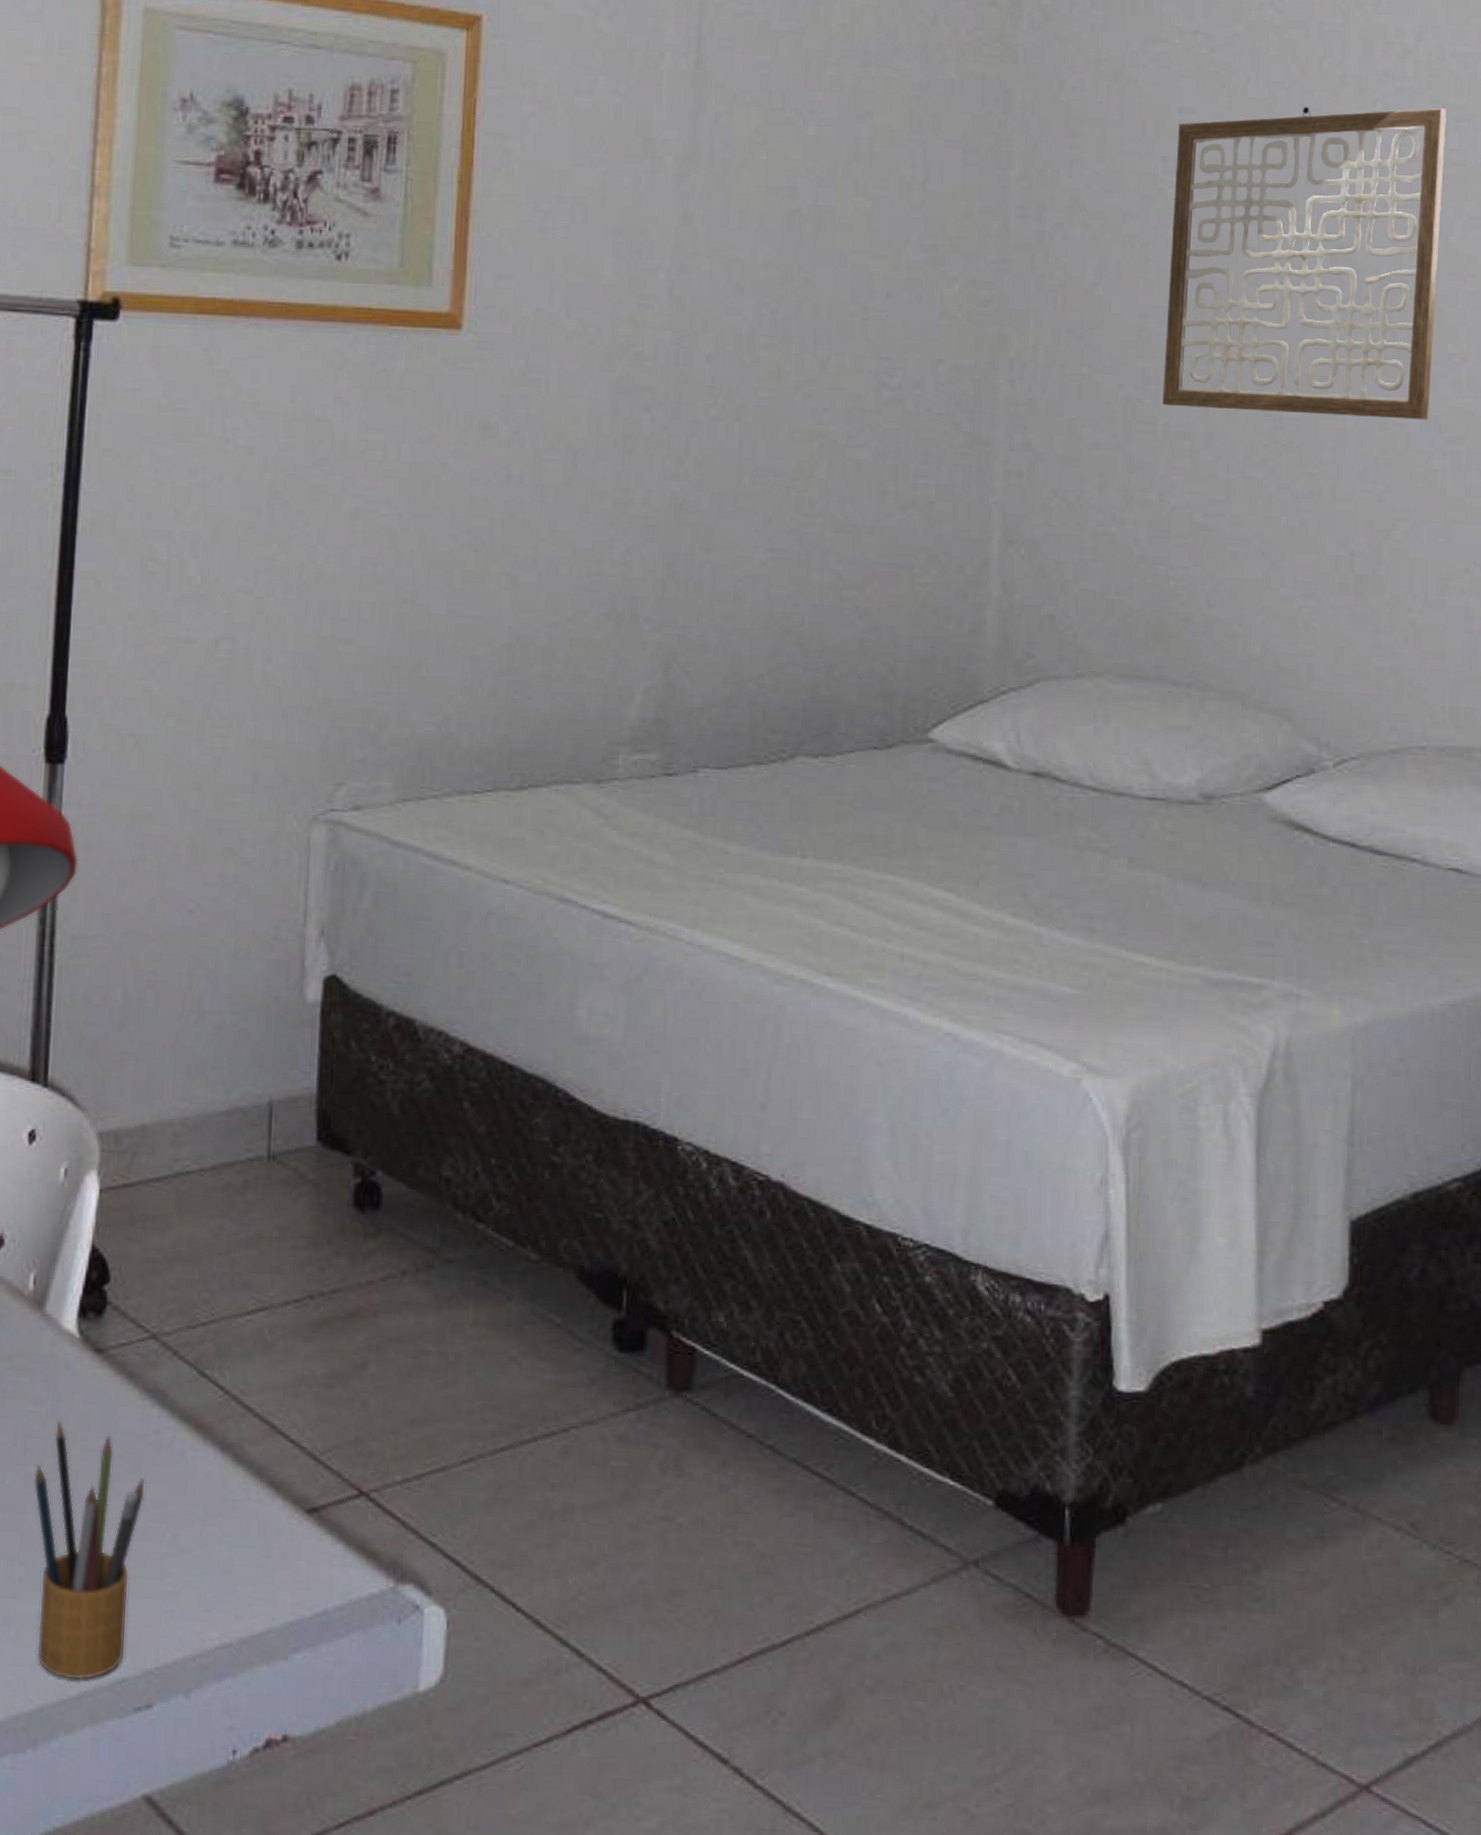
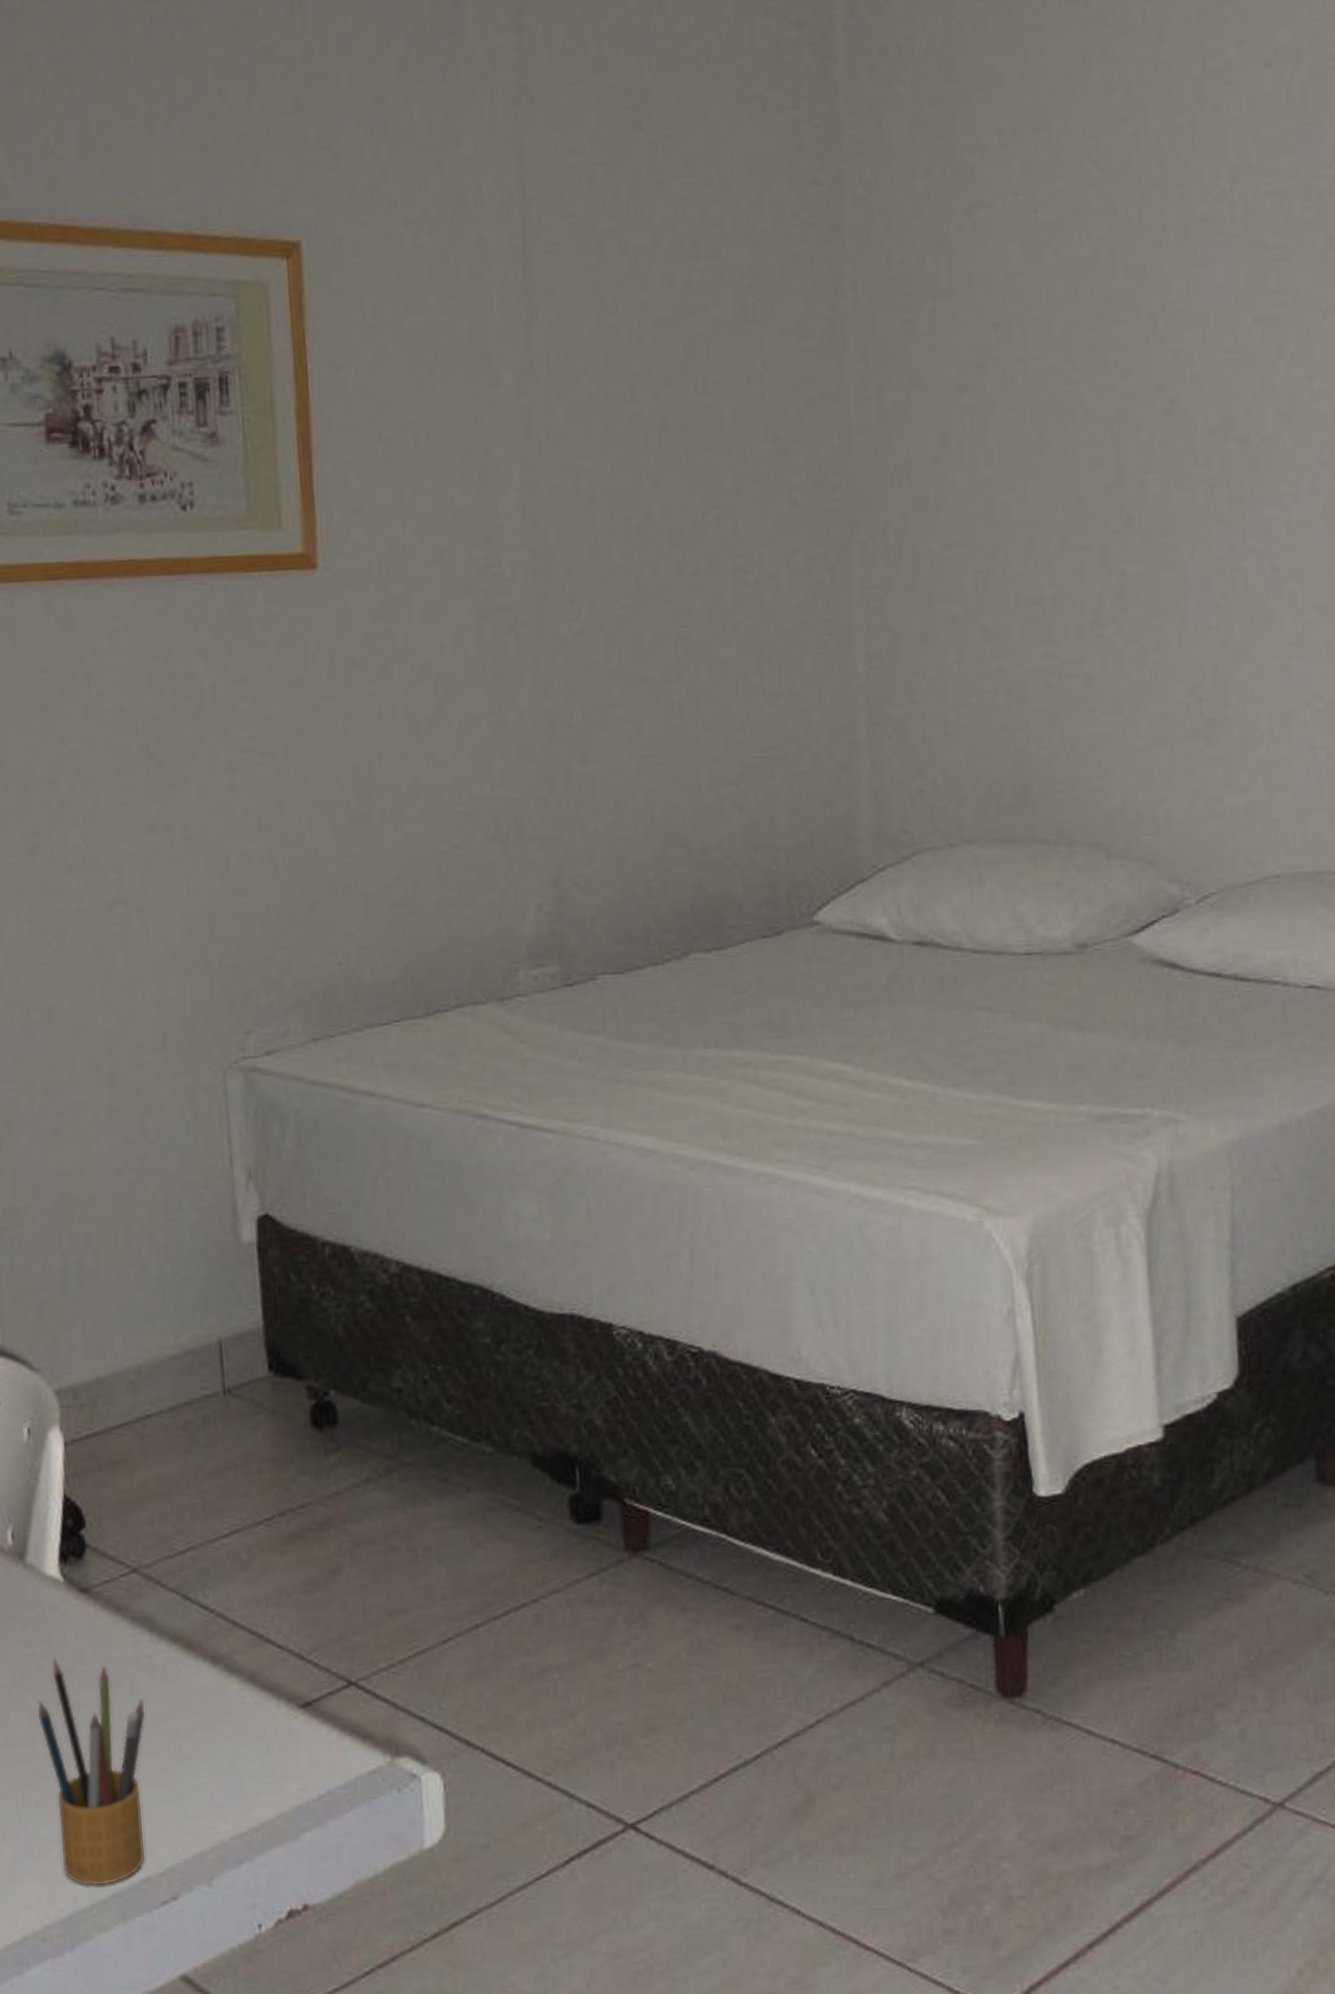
wall art: present [1163,106,1446,420] -> none [1007,249,1265,574]

